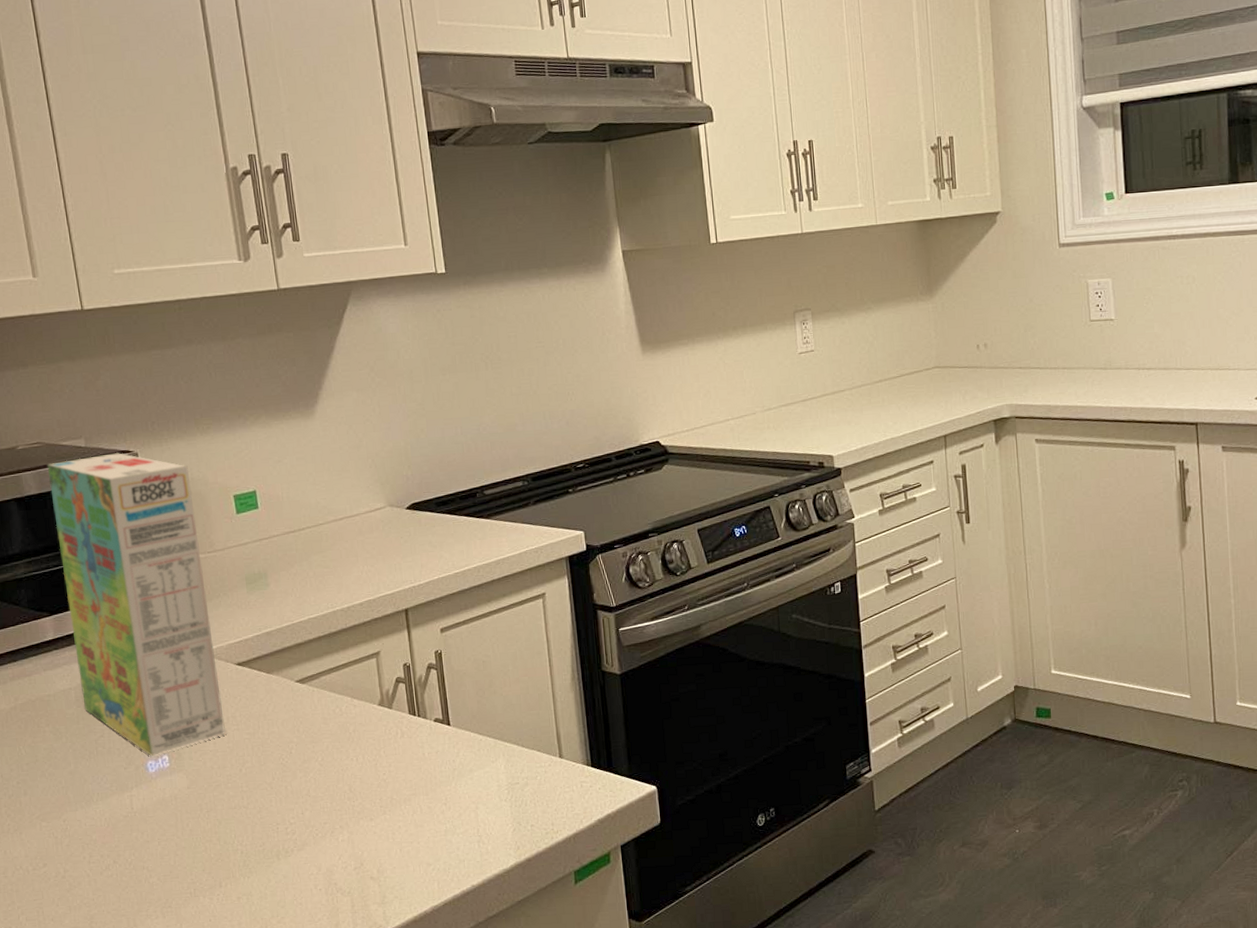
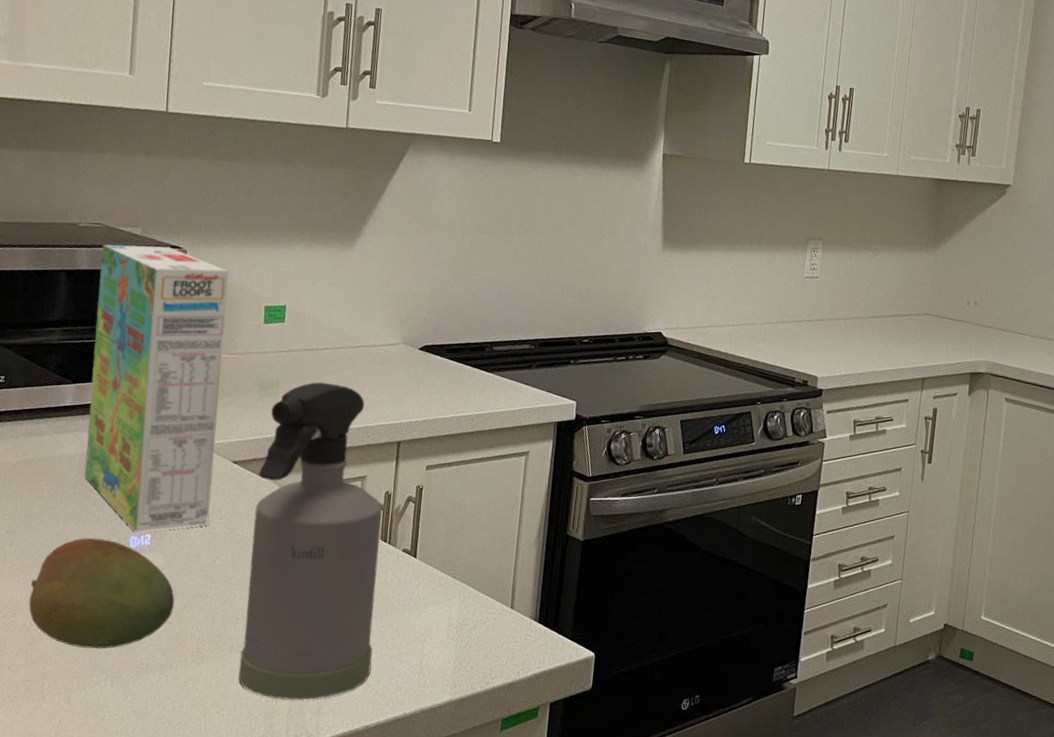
fruit: none [55,769,210,885] -> present [28,537,175,649]
spray bottle: none [264,562,428,897] -> present [238,382,382,700]

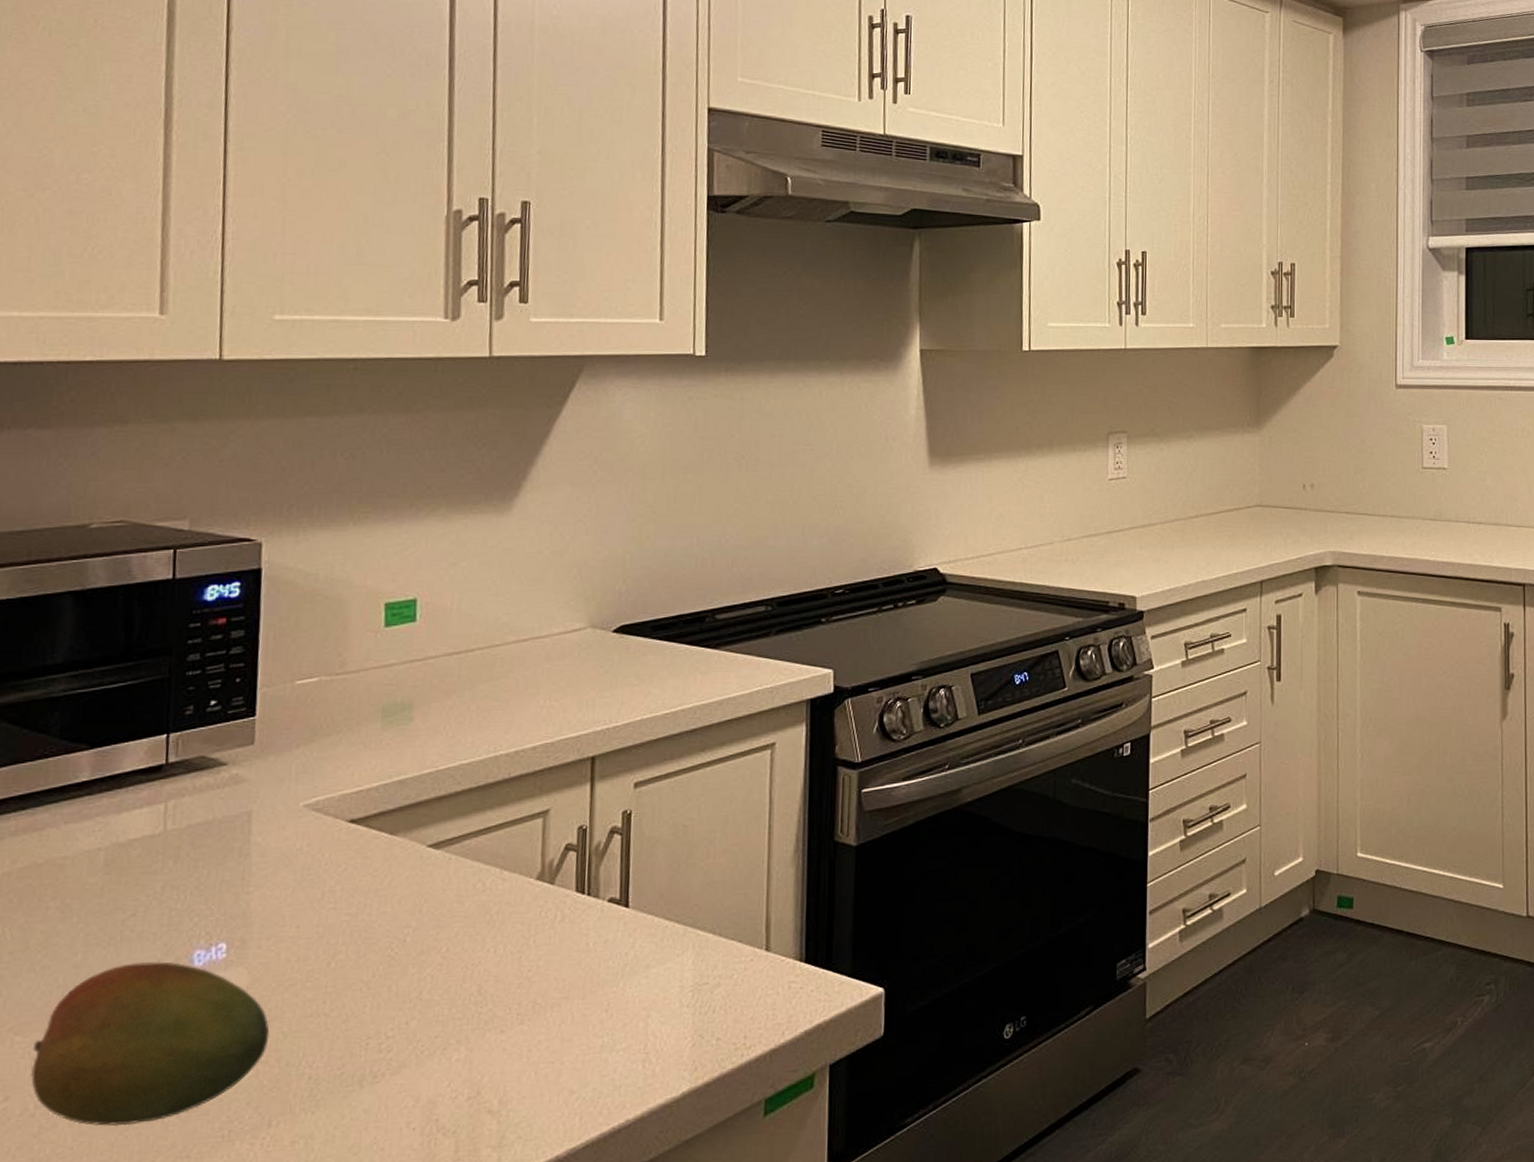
cereal box: present [84,244,230,533] -> none [115,541,330,945]
spray bottle: present [238,382,382,700] -> none [375,693,576,1139]

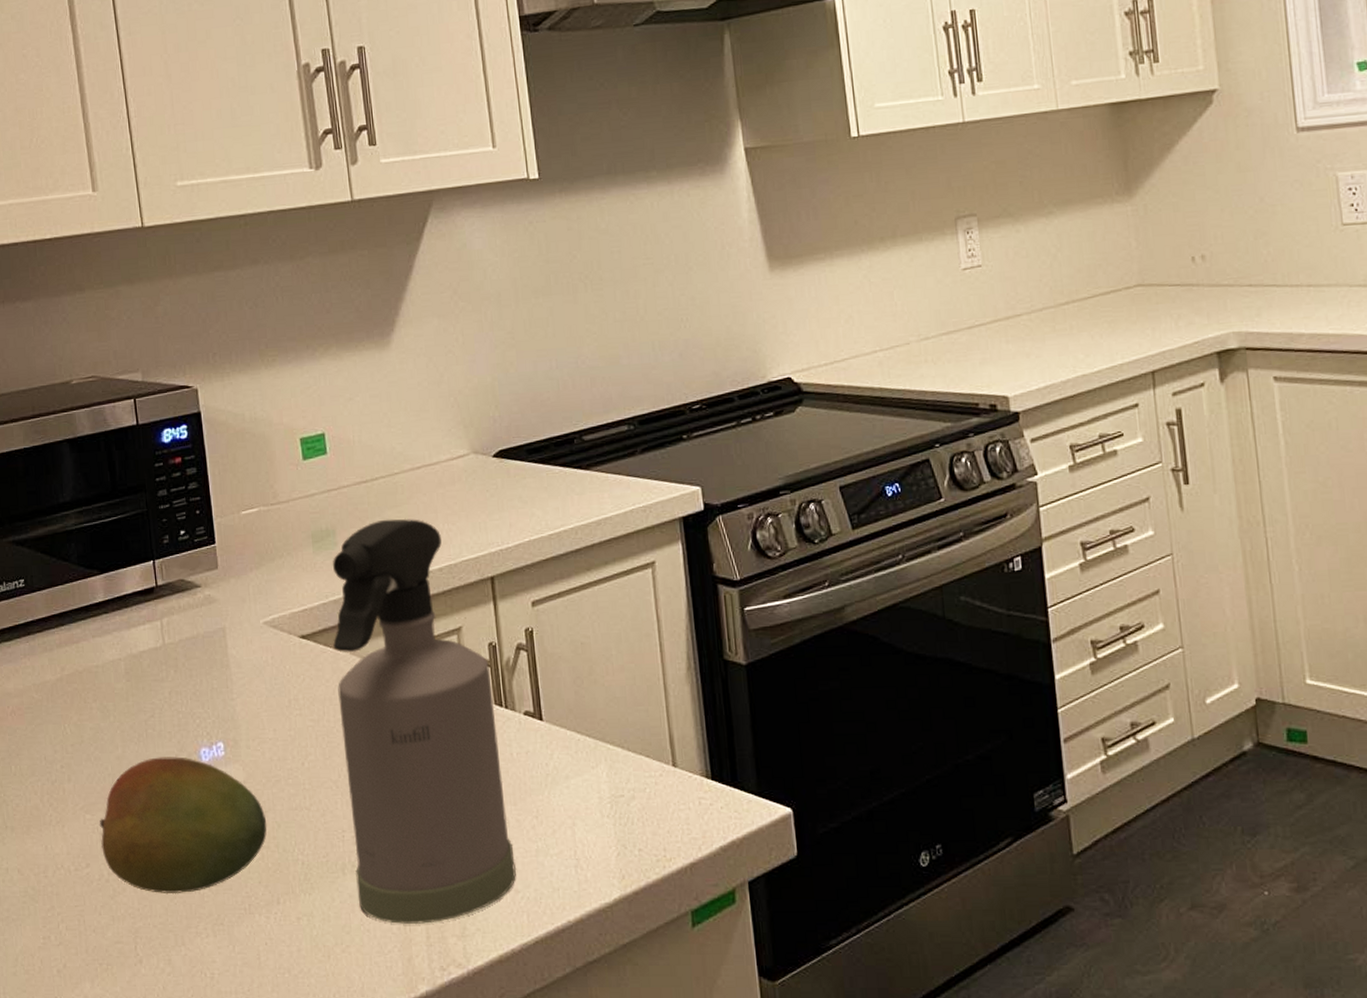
spray bottle: none [375,693,576,1139] -> present [332,518,516,925]

